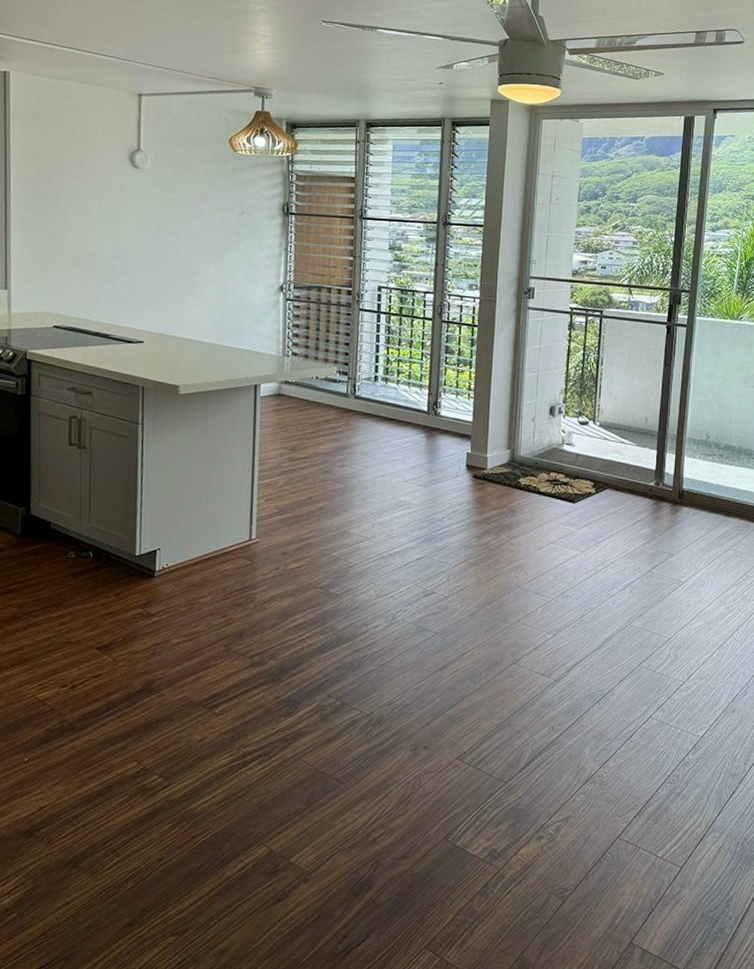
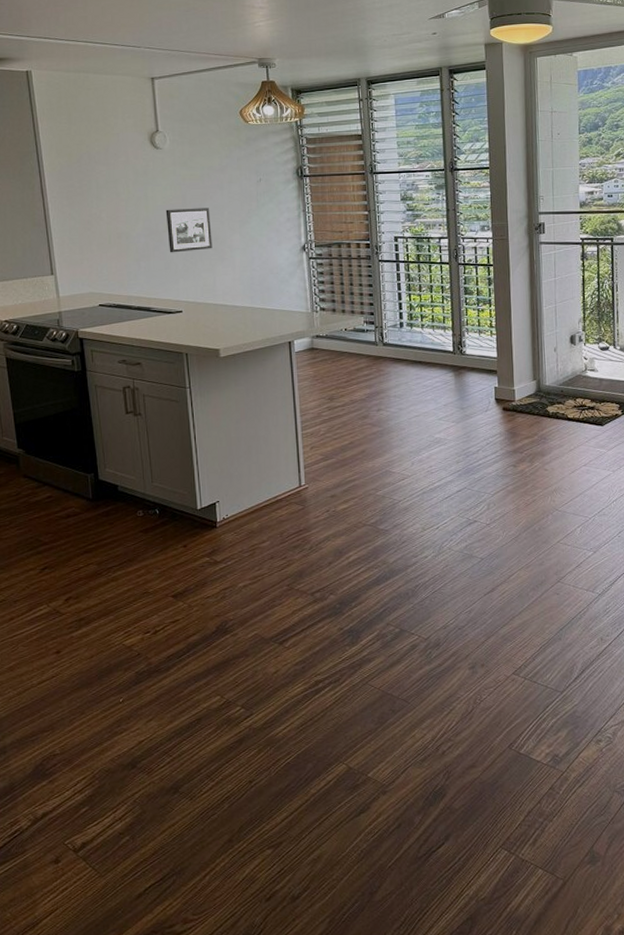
picture frame: none [137,232,186,280] -> present [165,207,213,253]

